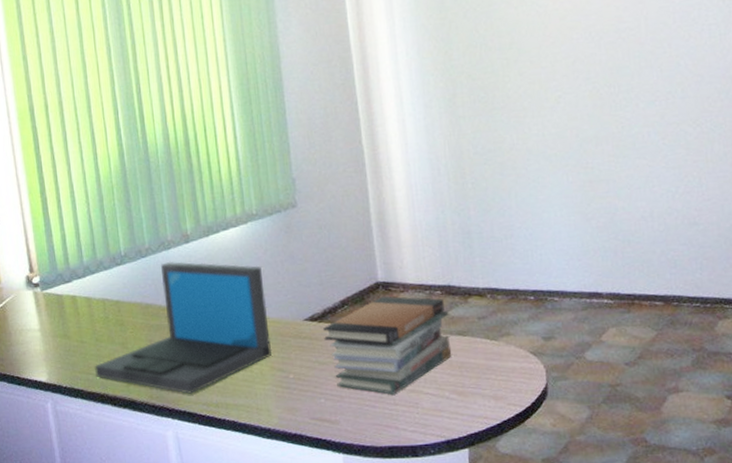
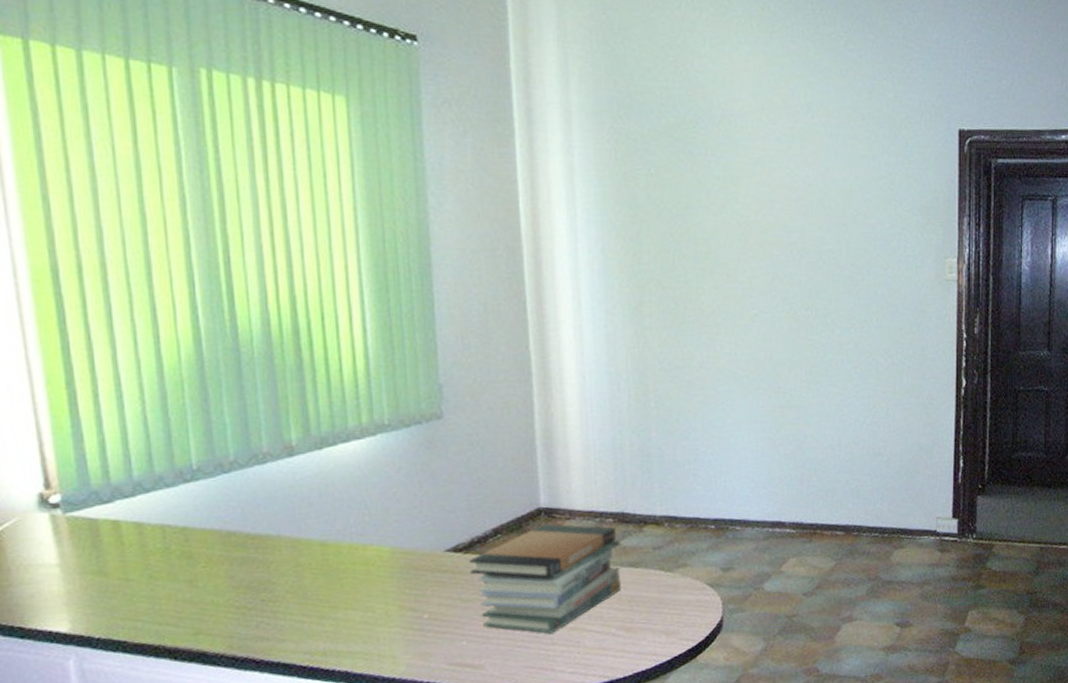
laptop: present [94,261,272,394] -> none [144,478,402,641]

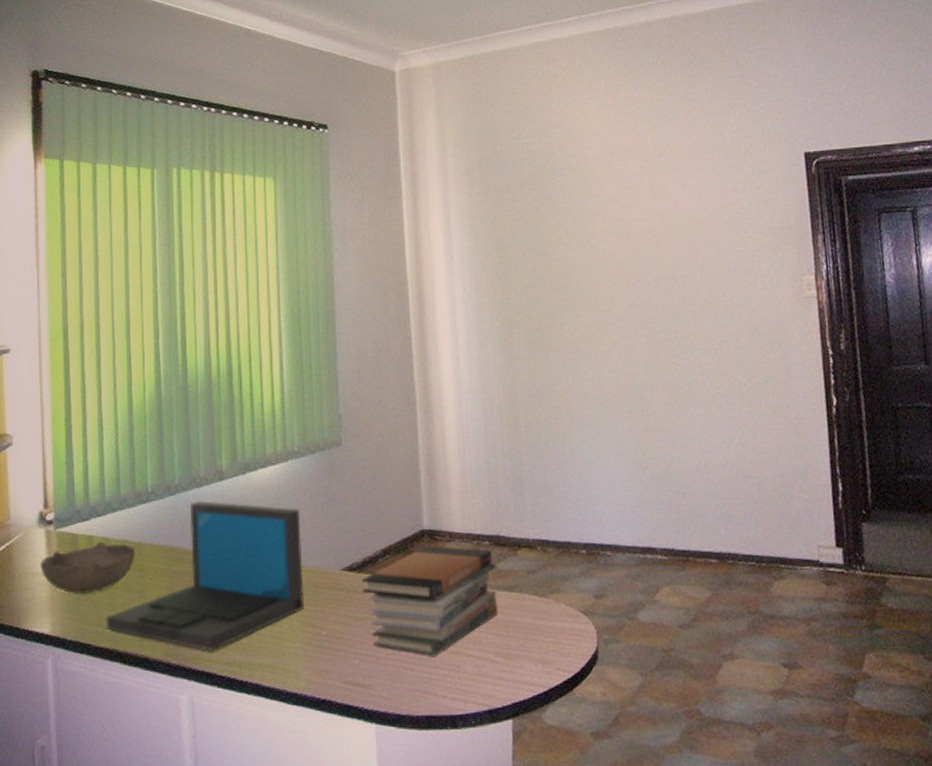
bowl: none [46,526,182,587] -> present [40,541,136,594]
laptop: none [144,478,402,641] -> present [105,500,305,651]

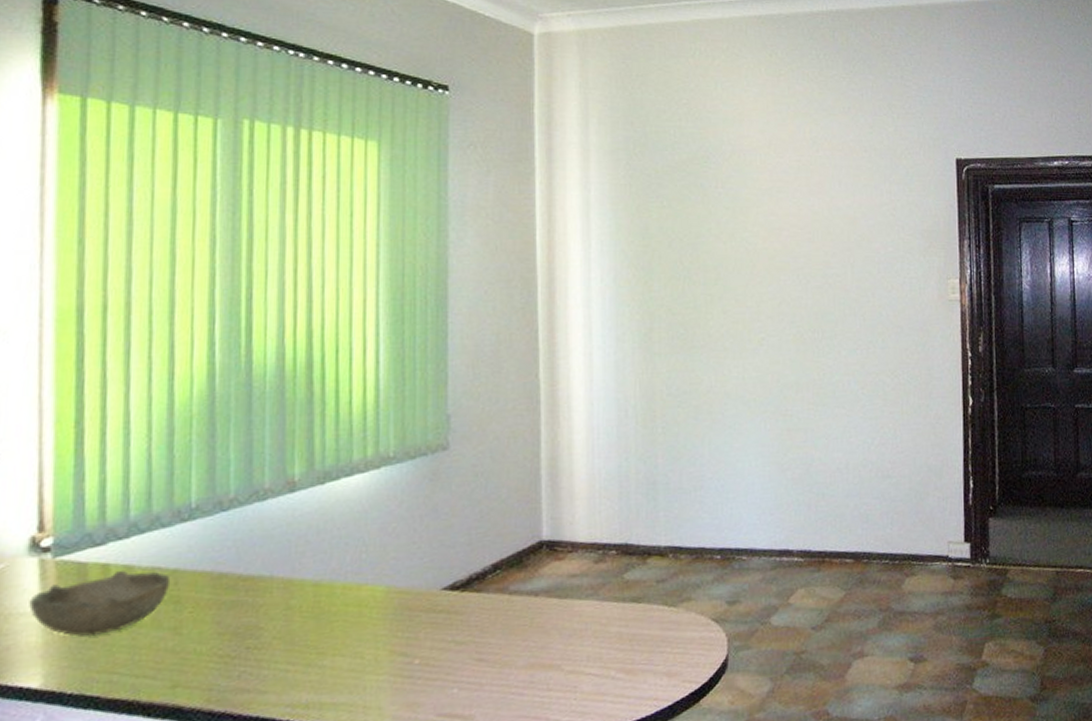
laptop: present [105,500,305,651] -> none [122,515,395,693]
book stack: present [362,545,499,656] -> none [466,557,623,678]

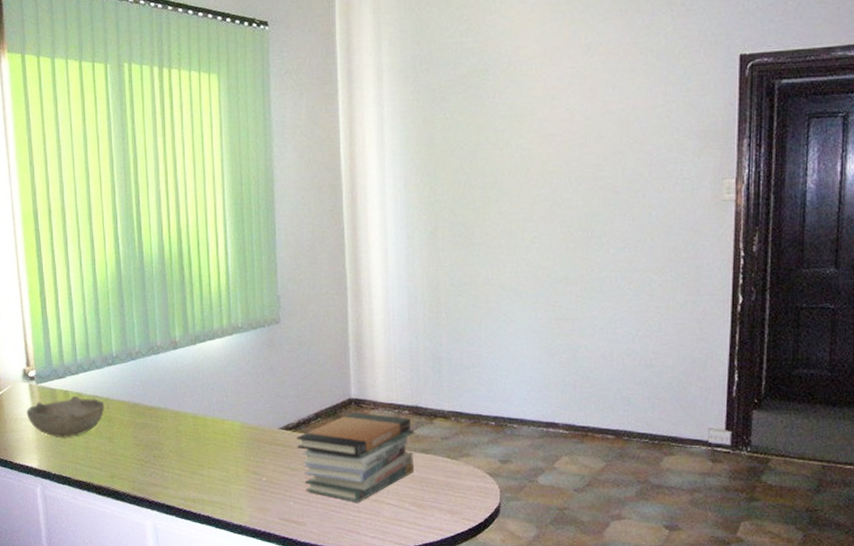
book stack: none [466,557,623,678] -> present [297,411,415,502]

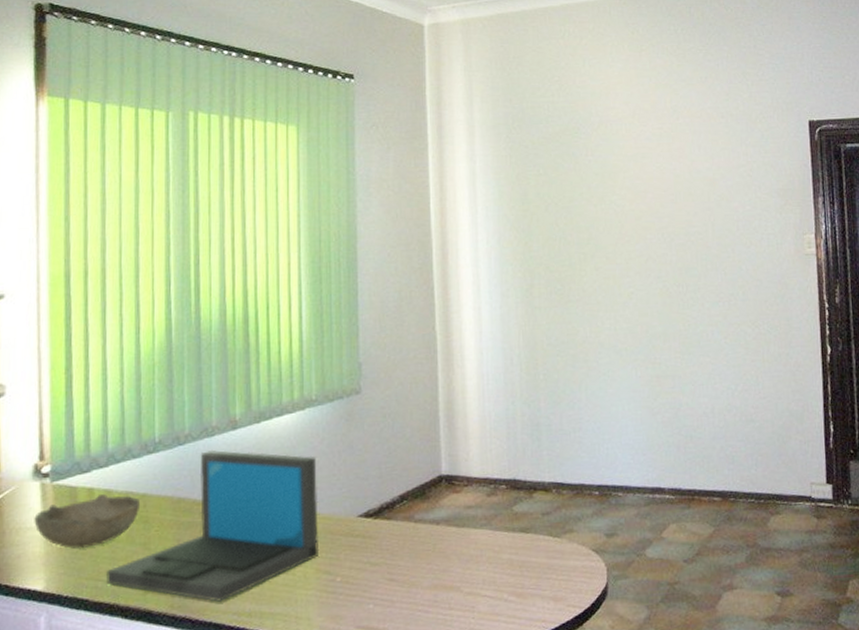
laptop: none [82,365,248,488] -> present [105,449,320,602]
book stack: present [297,411,415,502] -> none [378,490,513,598]

